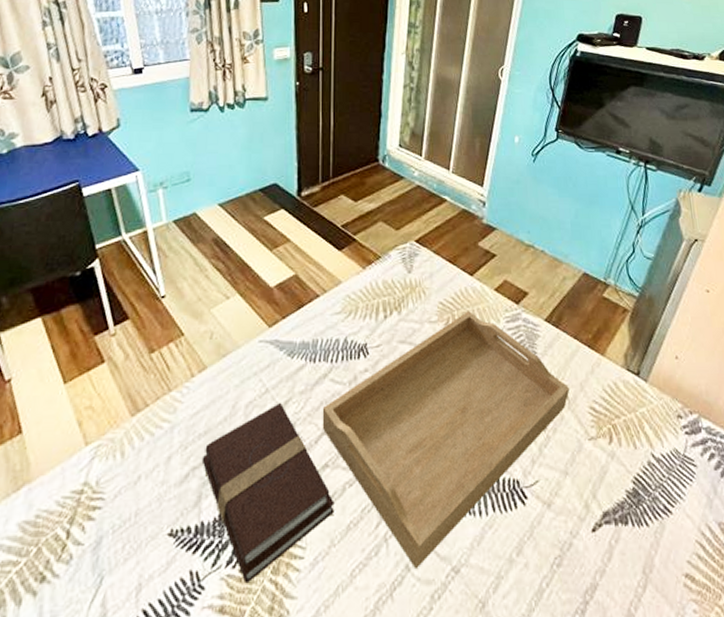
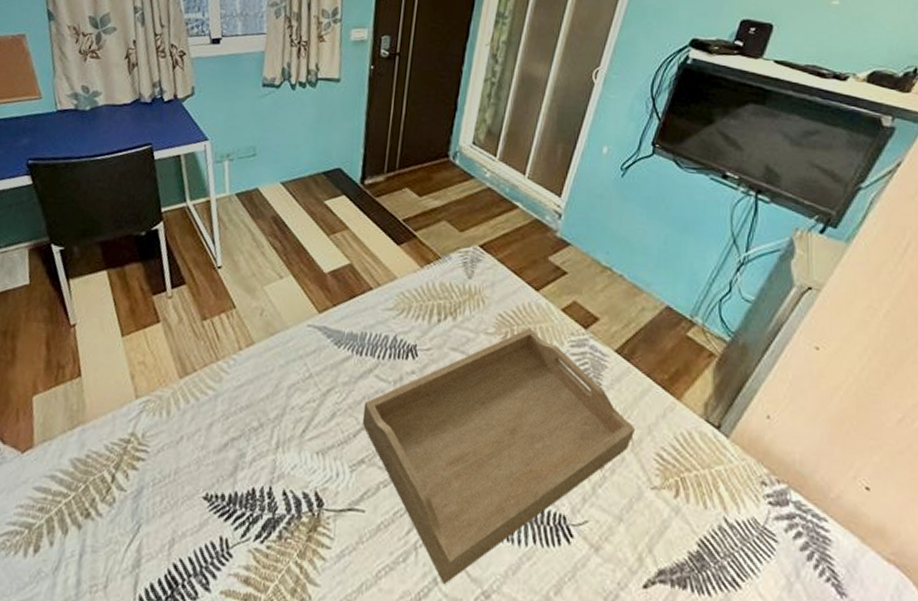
book: present [201,402,335,584] -> none [241,389,367,561]

